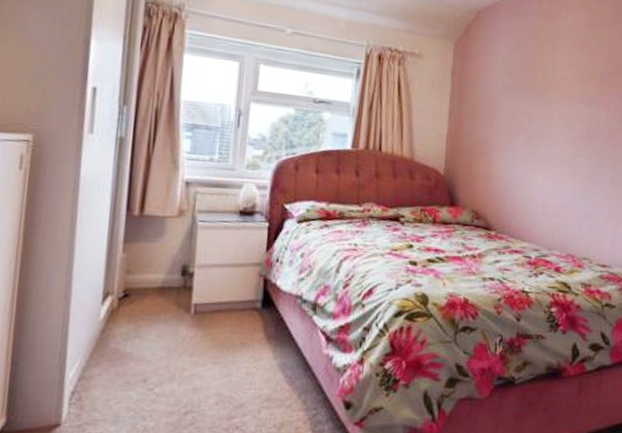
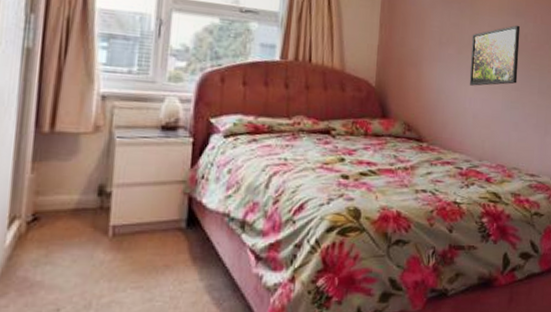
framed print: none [538,113,593,175] -> present [469,25,521,86]

